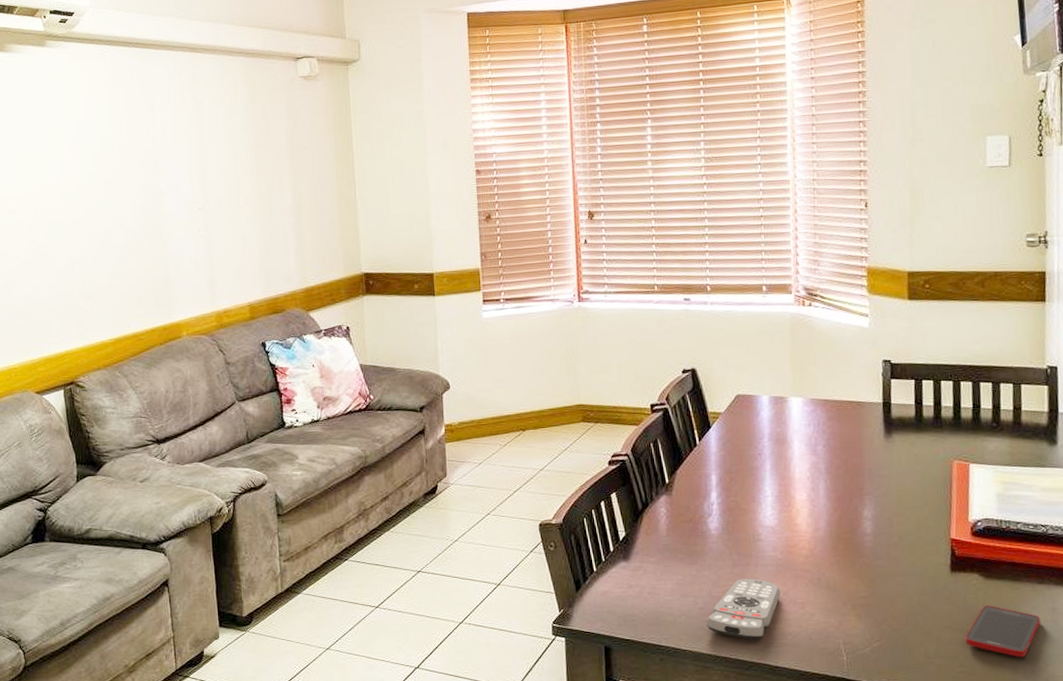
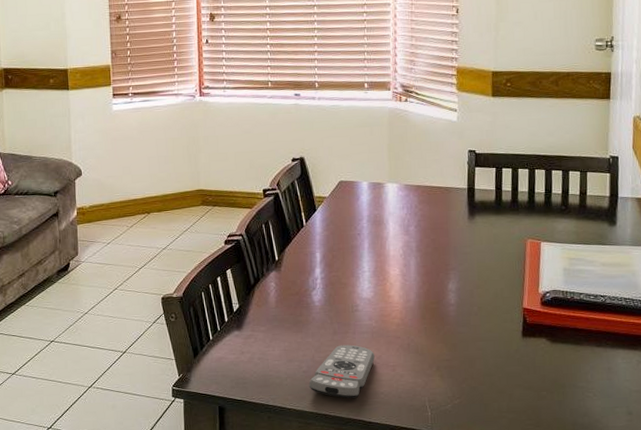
cell phone: present [965,605,1040,658] -> none [533,366,597,411]

